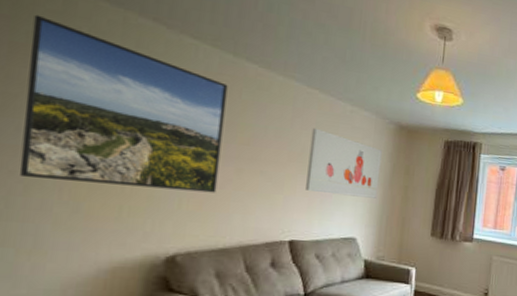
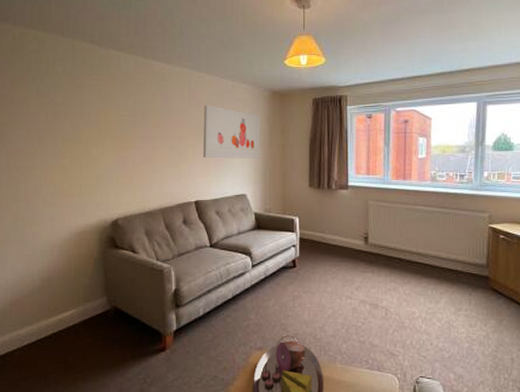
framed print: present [19,14,228,193] -> none [22,55,142,170]

